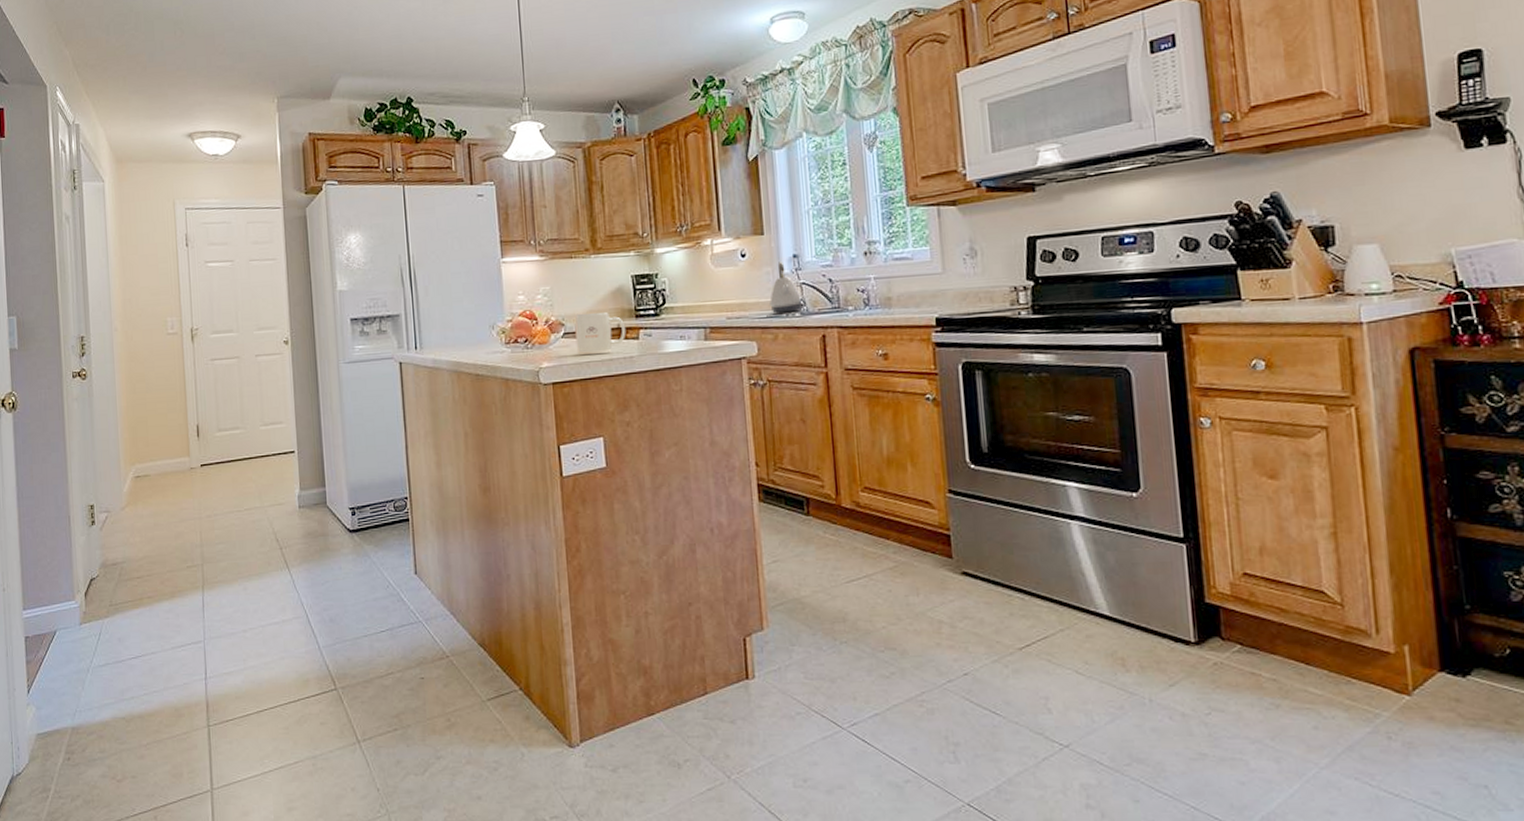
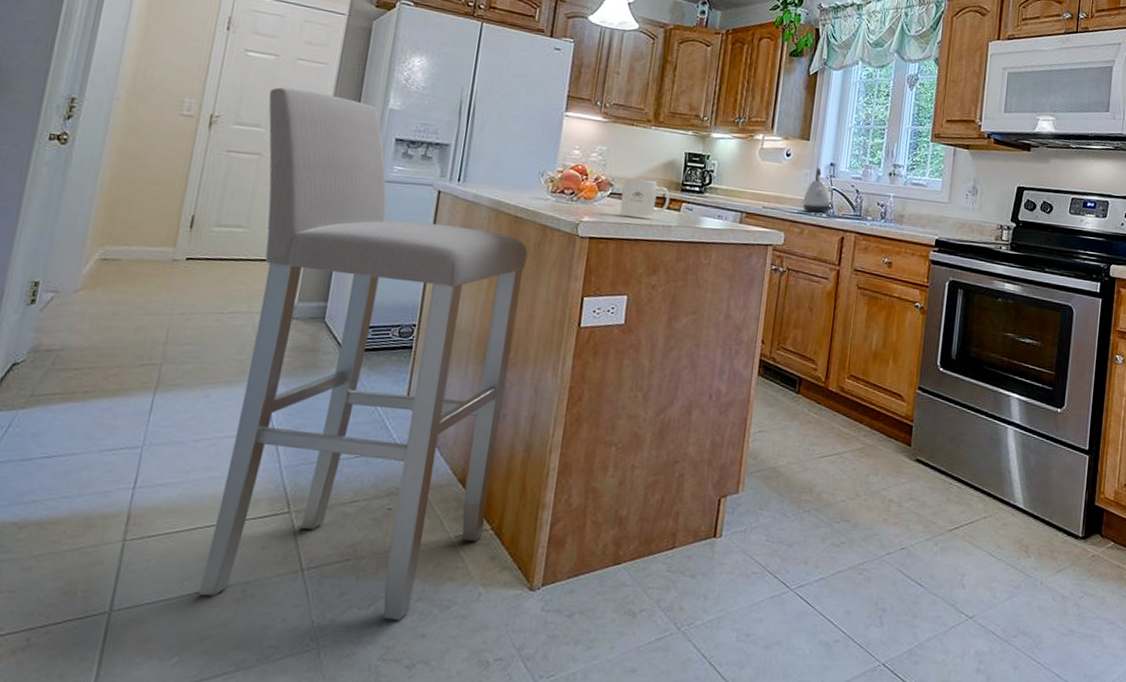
bar stool: none [233,288,513,784] -> present [199,87,528,620]

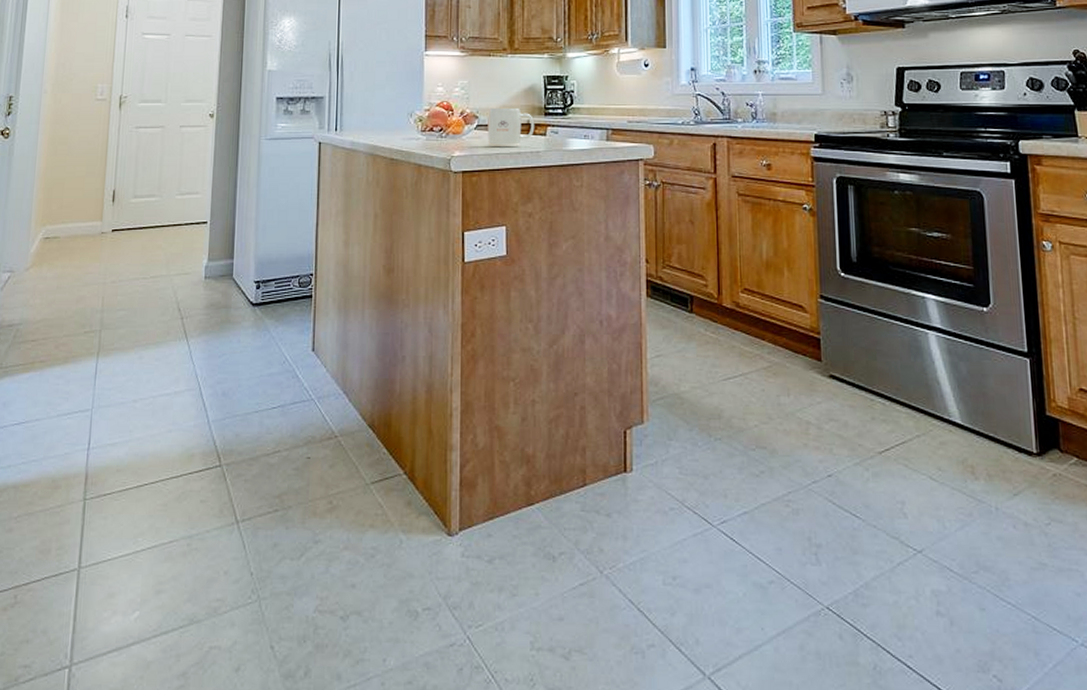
bar stool: present [199,87,528,620] -> none [151,63,406,570]
kettle: present [802,166,831,213] -> none [668,72,697,120]

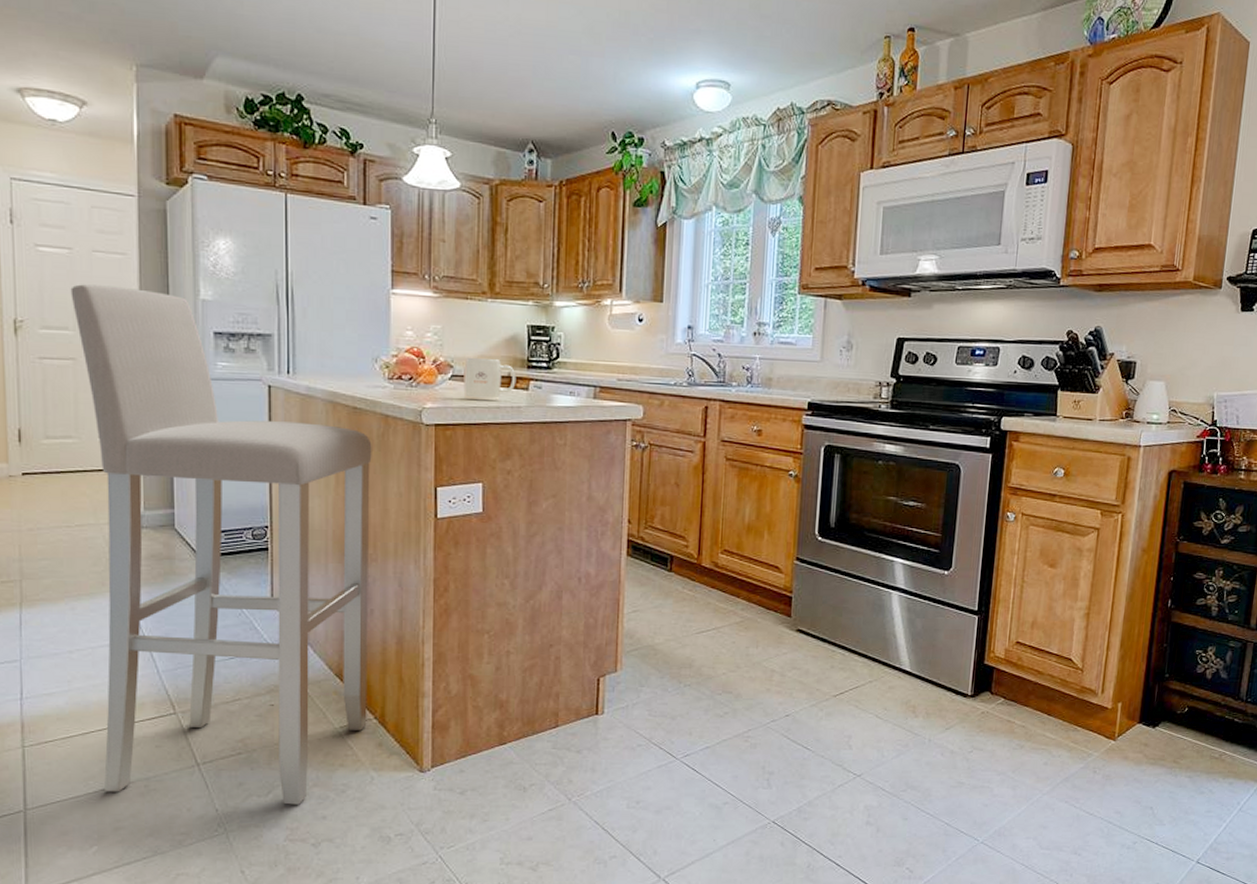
bar stool: none [151,63,406,570] -> present [70,284,372,805]

